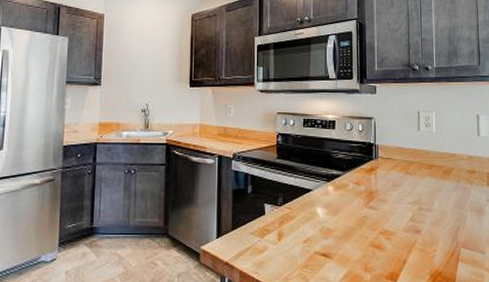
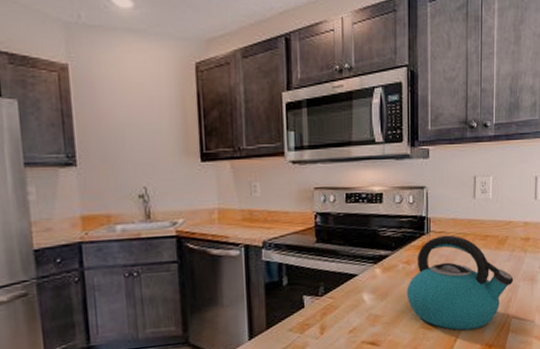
kettle: none [357,162,461,253] -> present [407,235,514,331]

